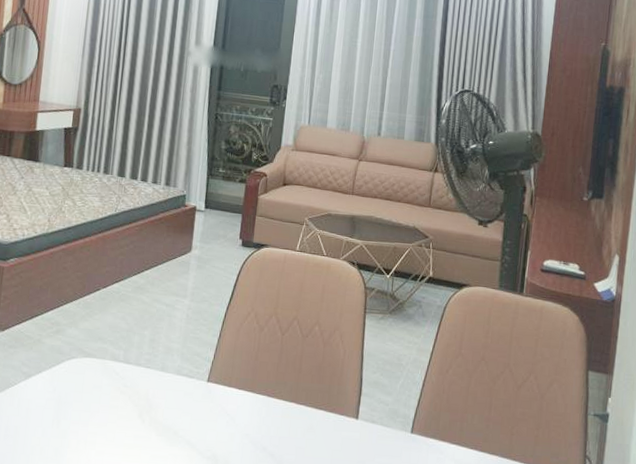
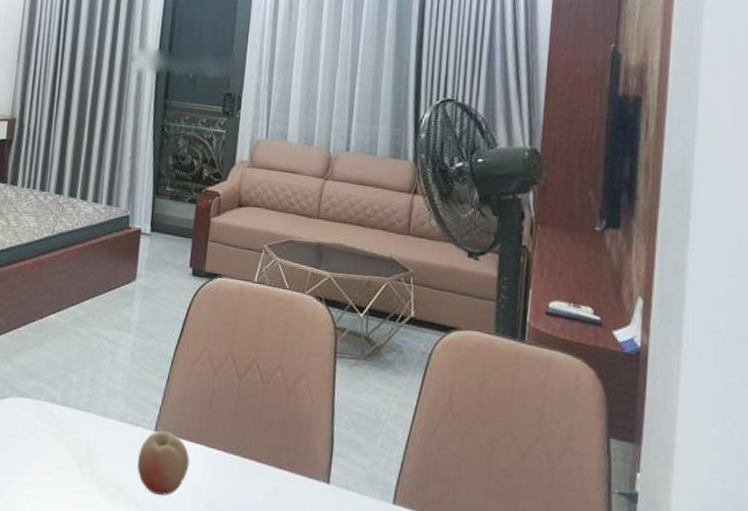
fruit: none [192,380,238,436] -> present [137,430,190,496]

